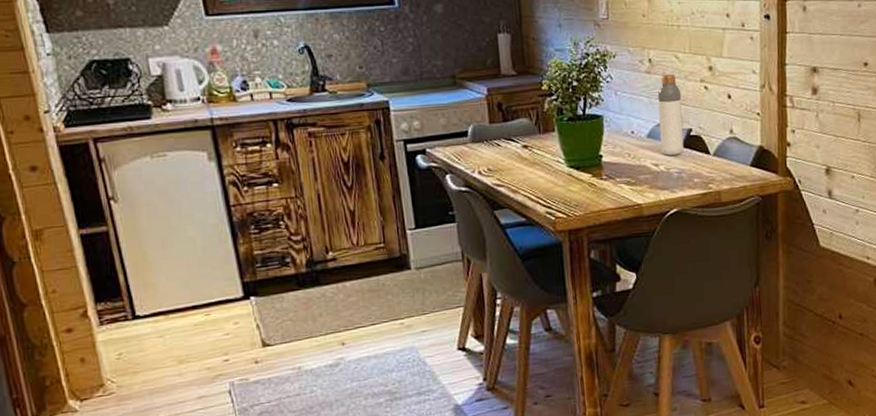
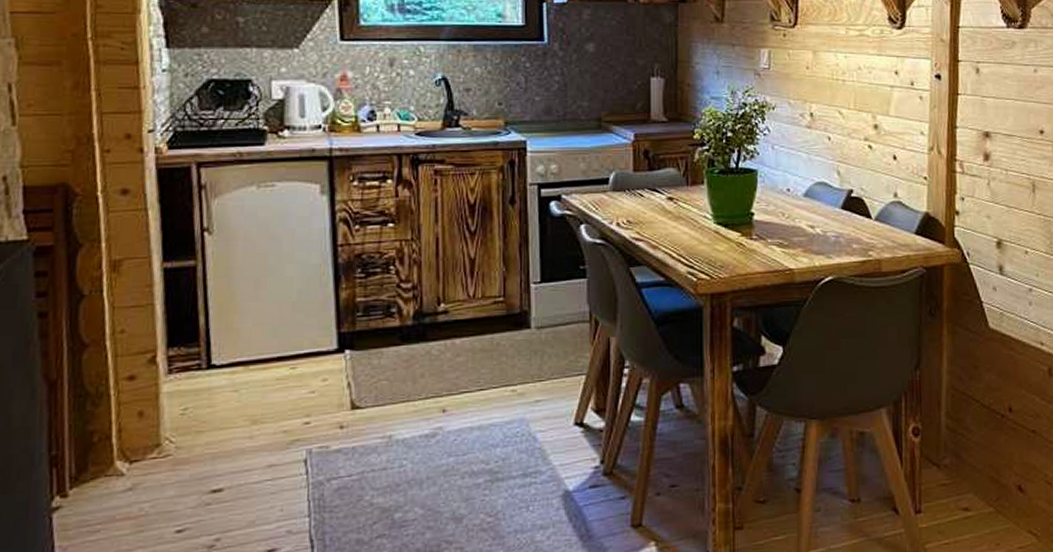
bottle: present [657,73,684,156] -> none [817,130,844,218]

